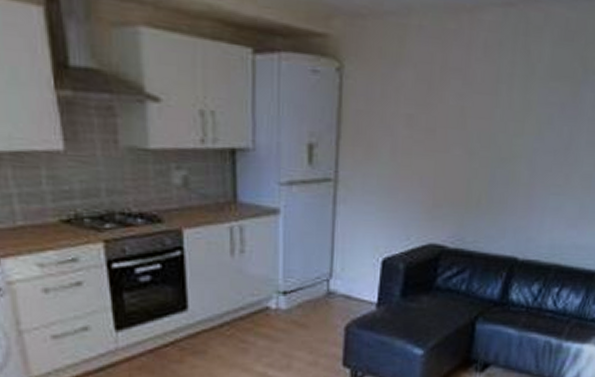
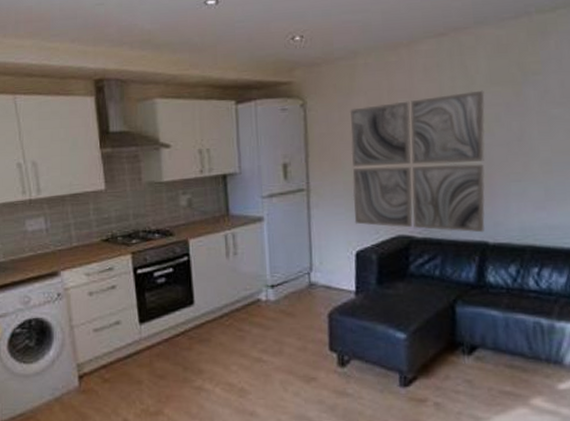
wall art: none [385,82,542,248] -> present [349,90,486,233]

